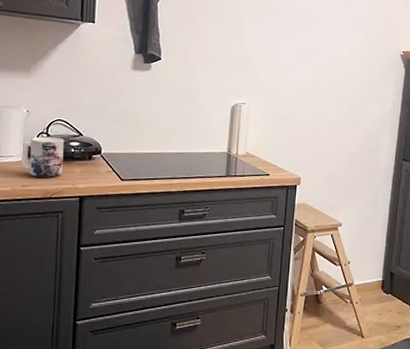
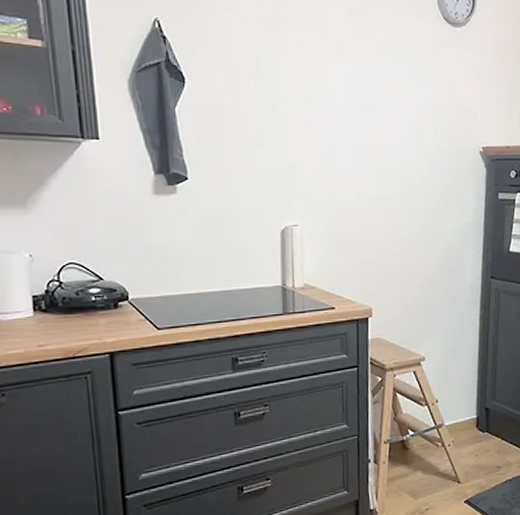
mug: present [21,136,64,178] -> none [30,284,84,334]

